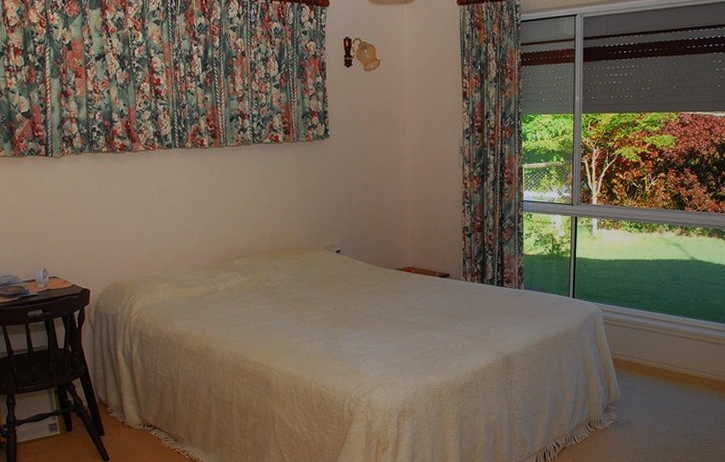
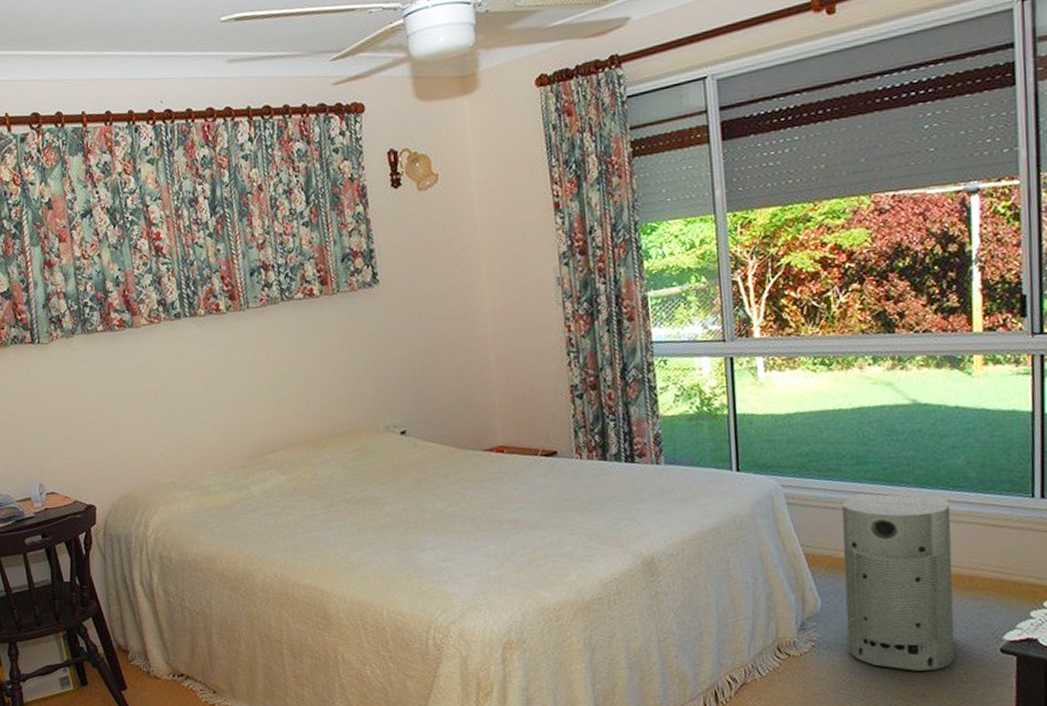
air purifier: none [635,319,709,443] -> present [841,493,955,671]

